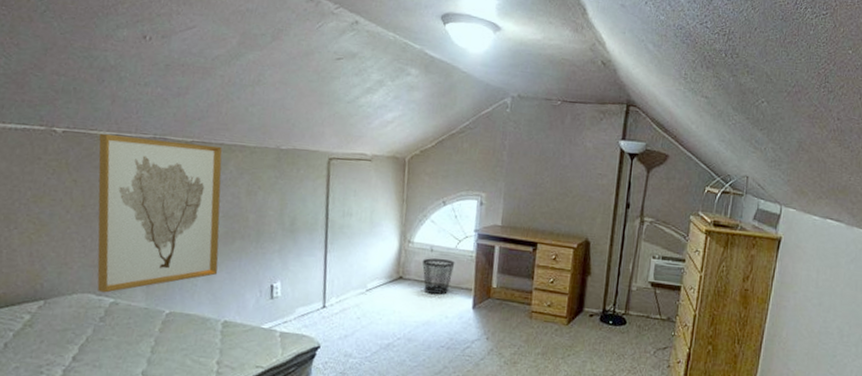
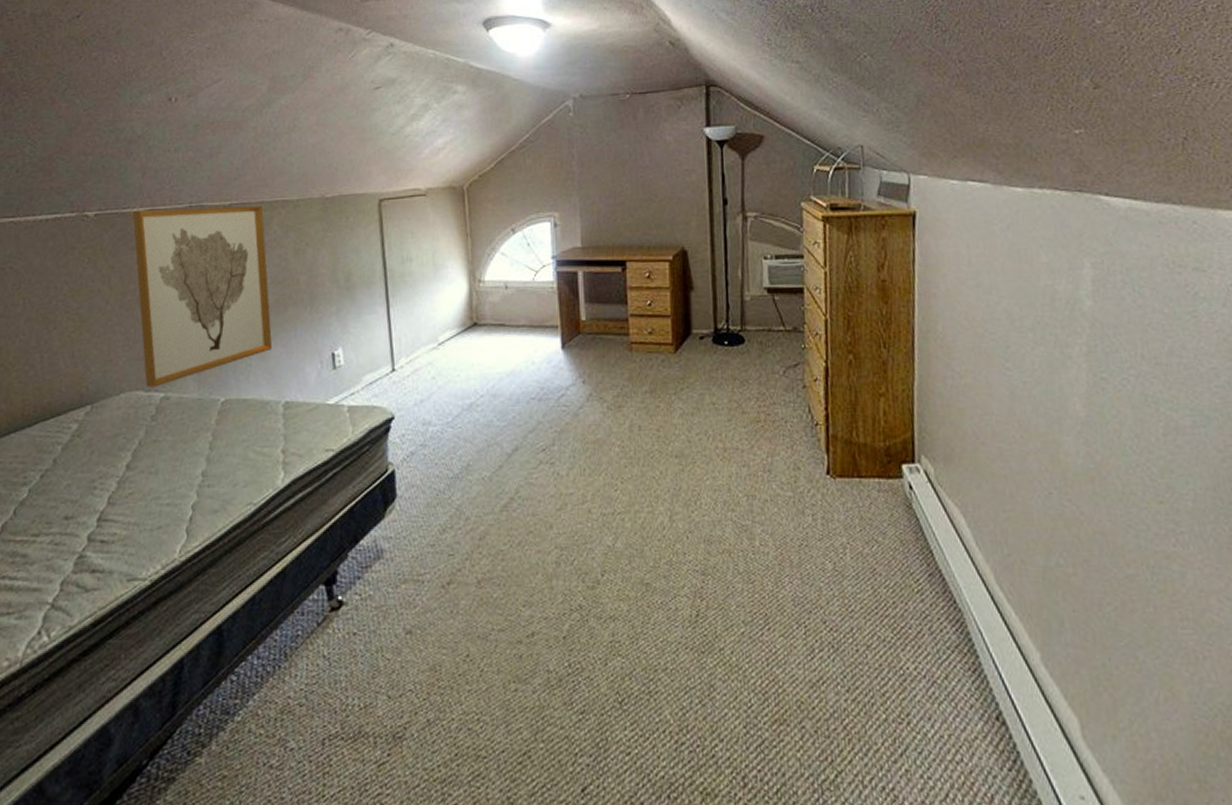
wastebasket: present [422,258,455,295] -> none [497,296,535,338]

